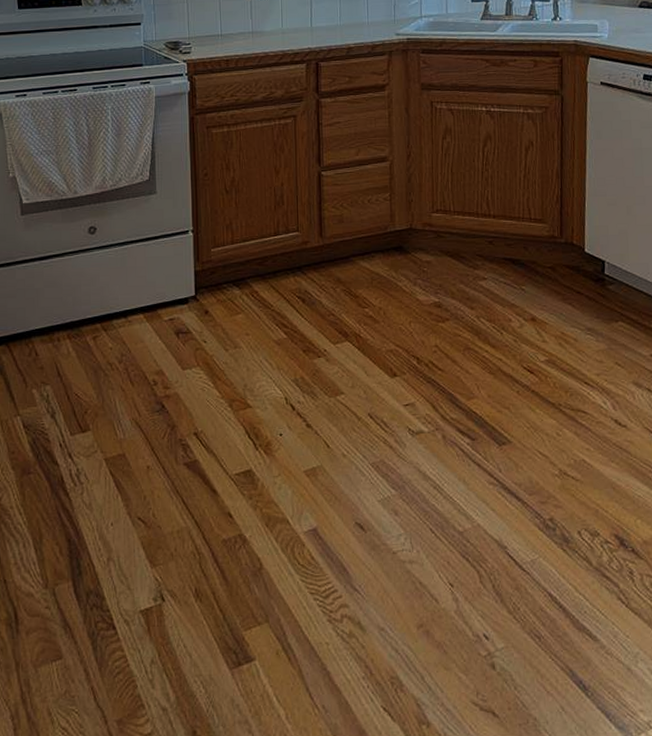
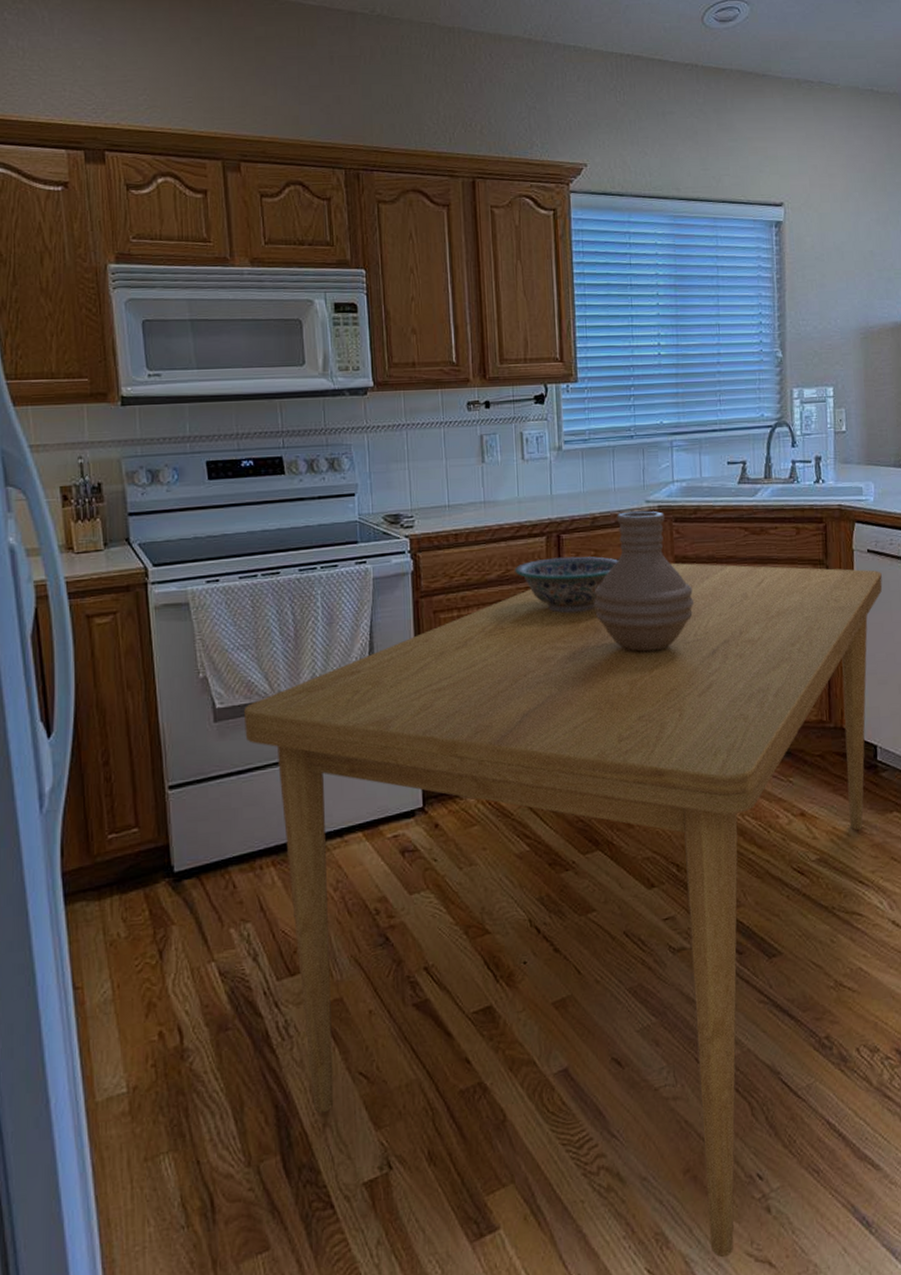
dining table: none [45,90,614,704] -> present [243,563,883,1258]
decorative bowl: none [278,82,370,132] -> present [515,556,618,614]
vase: none [347,42,438,168] -> present [593,511,695,652]

